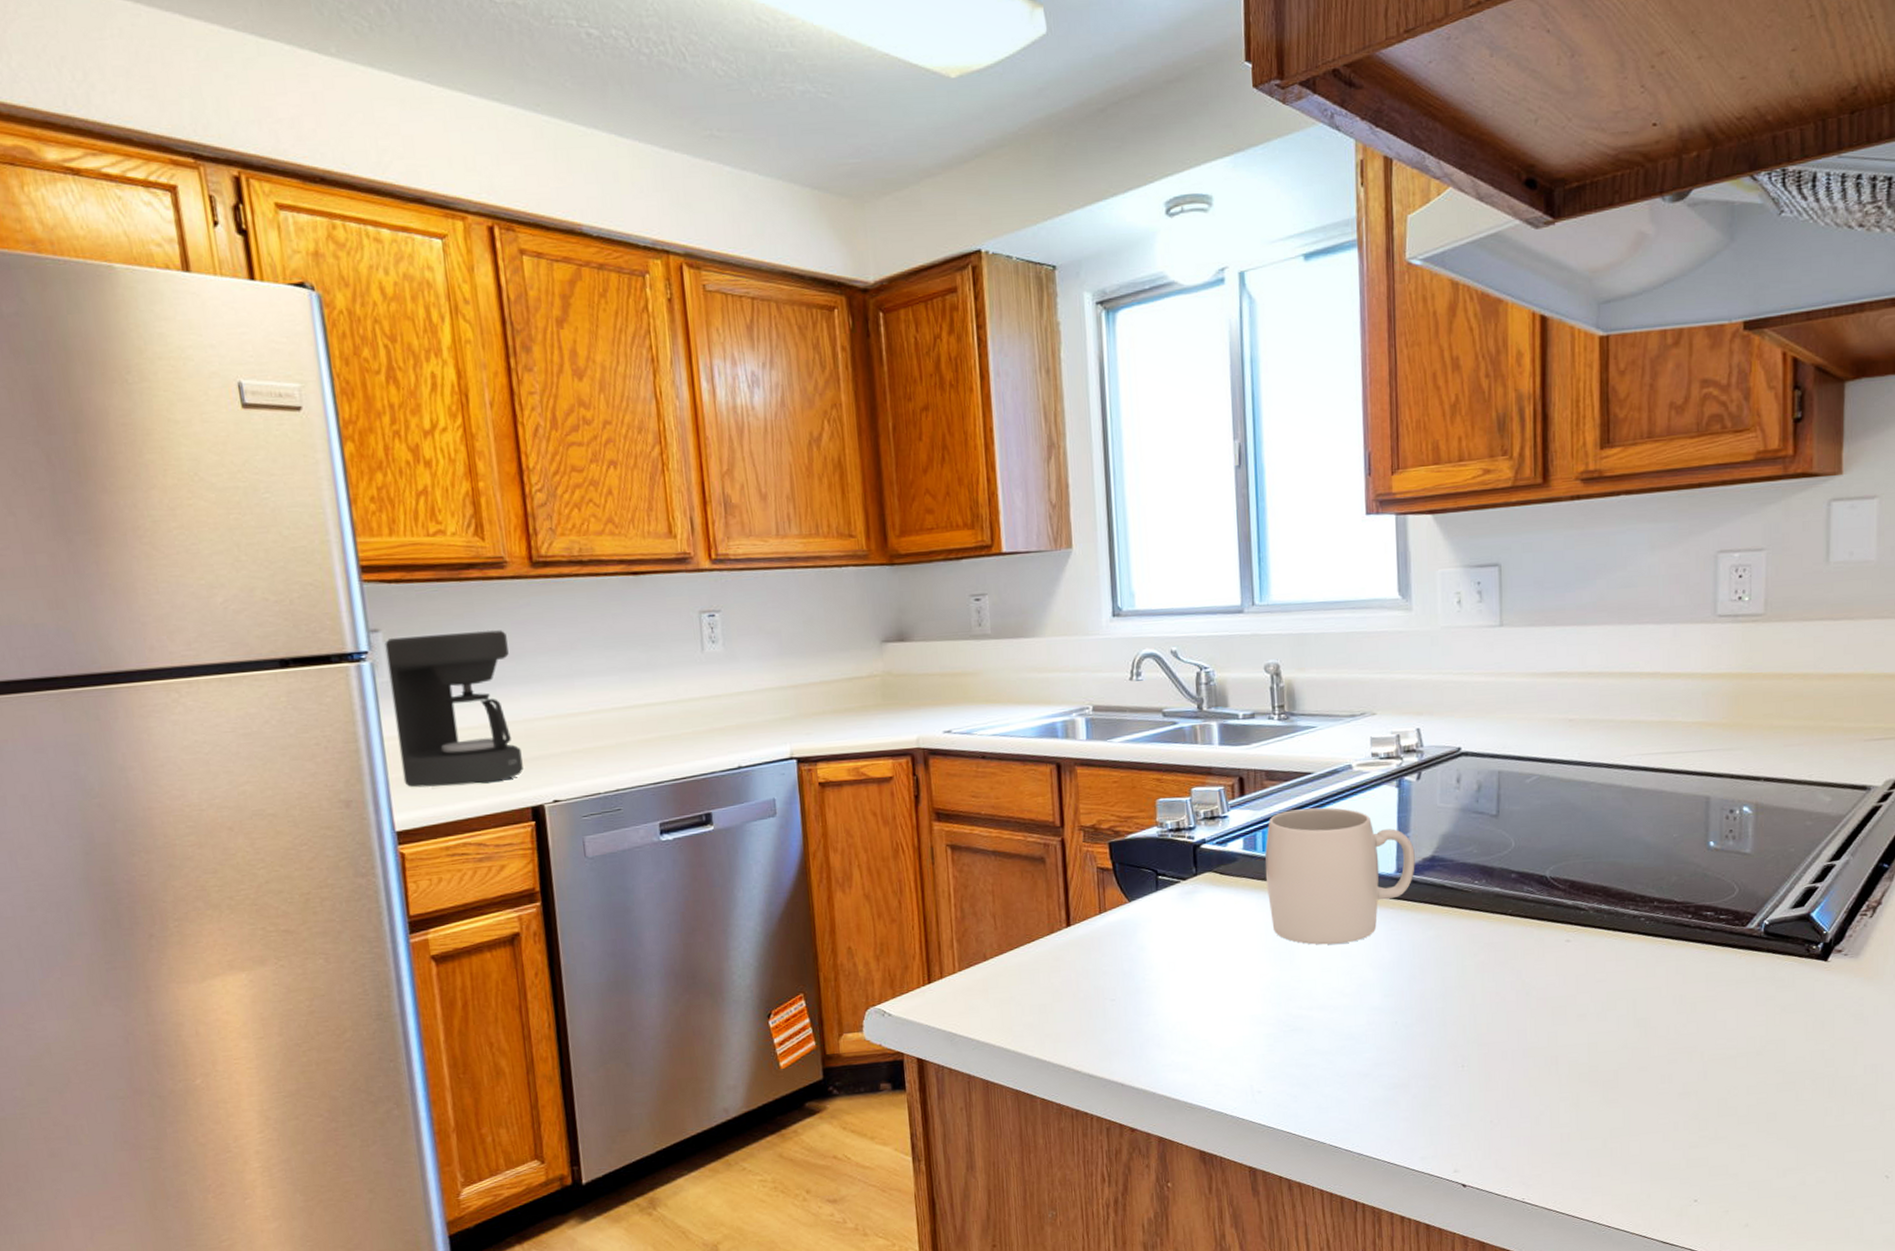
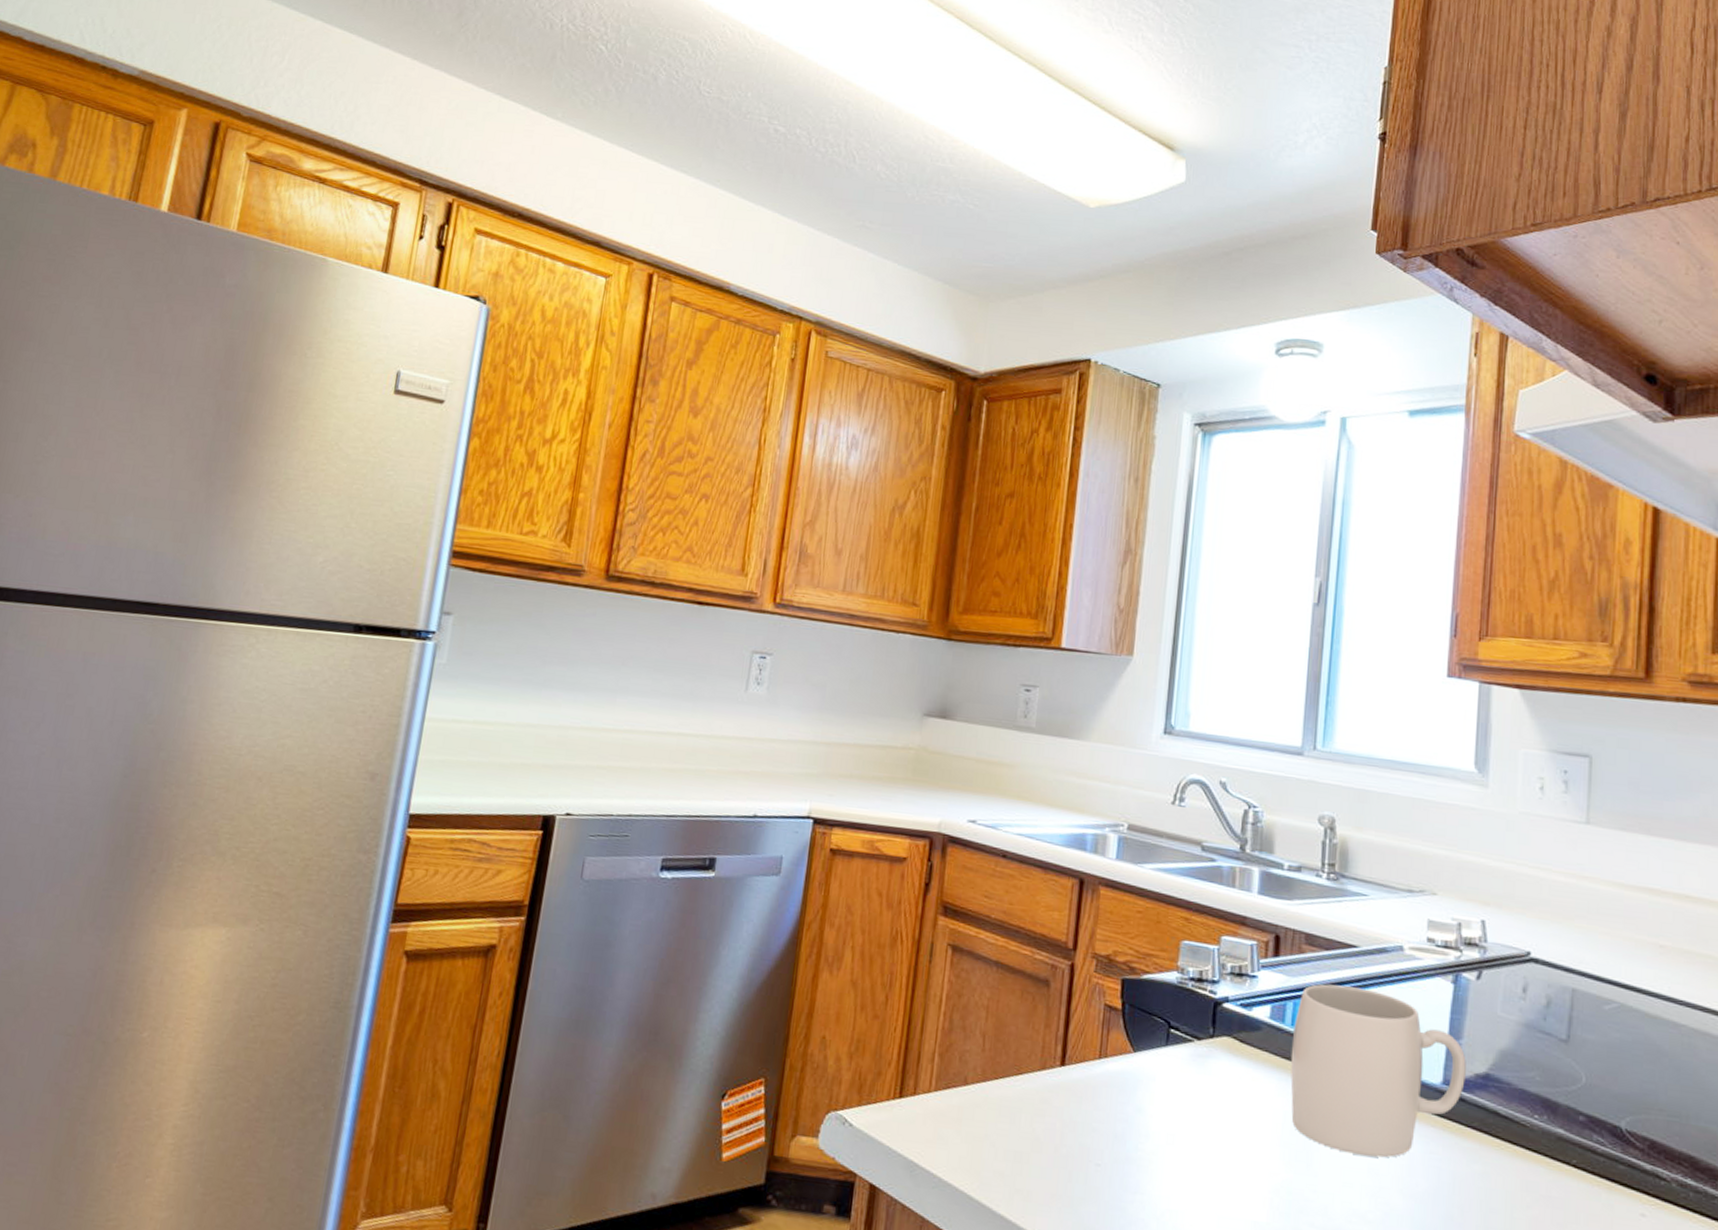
coffee maker: present [385,630,524,788] -> none [431,623,566,783]

